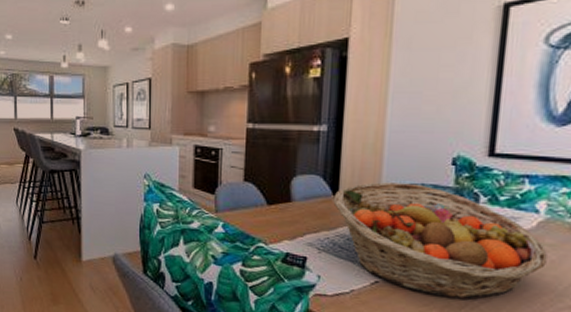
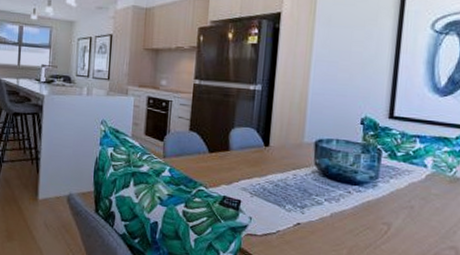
fruit basket: present [333,182,547,300] -> none [264,136,433,240]

